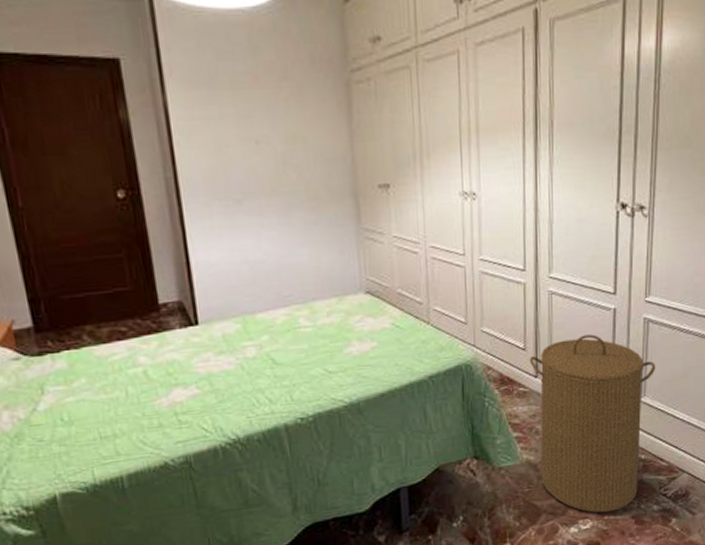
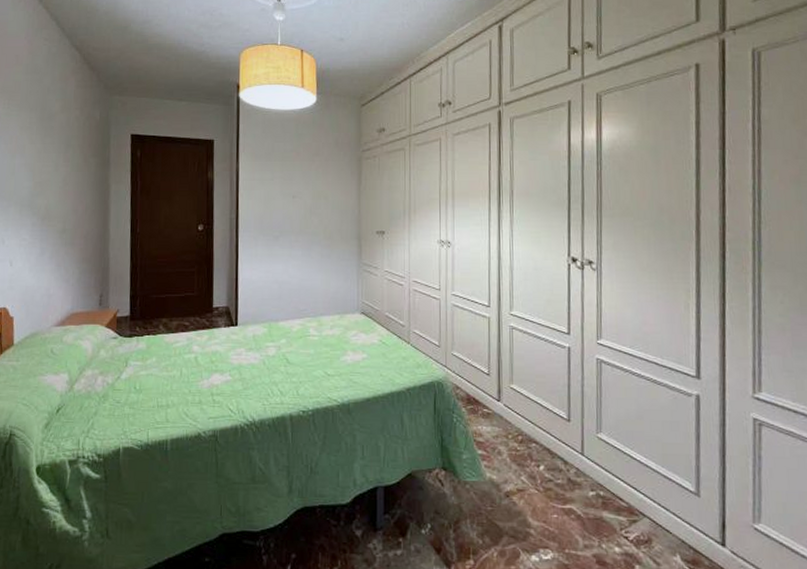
laundry hamper: present [529,334,656,513] -> none [492,368,611,546]

